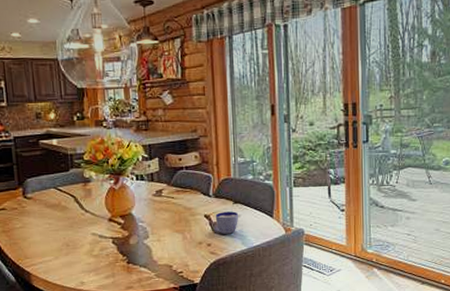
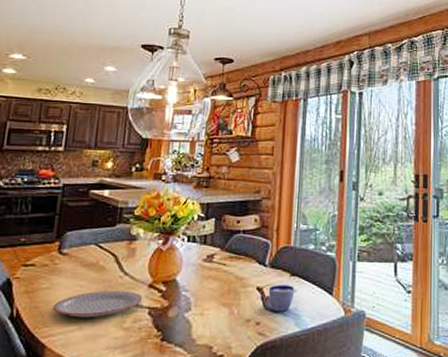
plate: none [29,225,106,250] -> present [52,291,143,318]

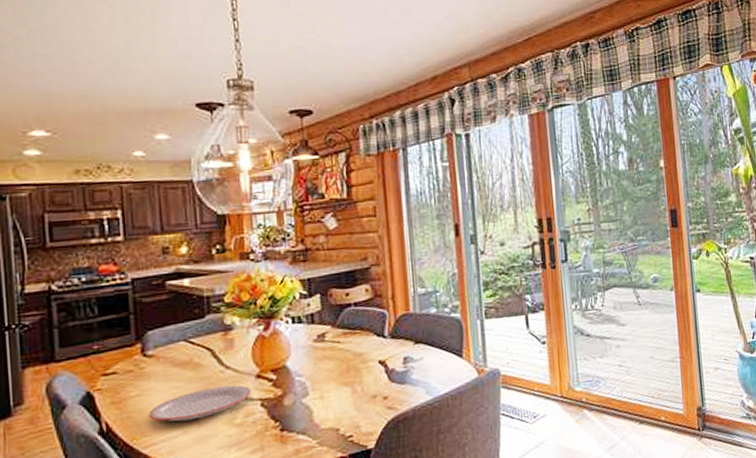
cup: present [268,285,294,312] -> none [392,353,421,383]

